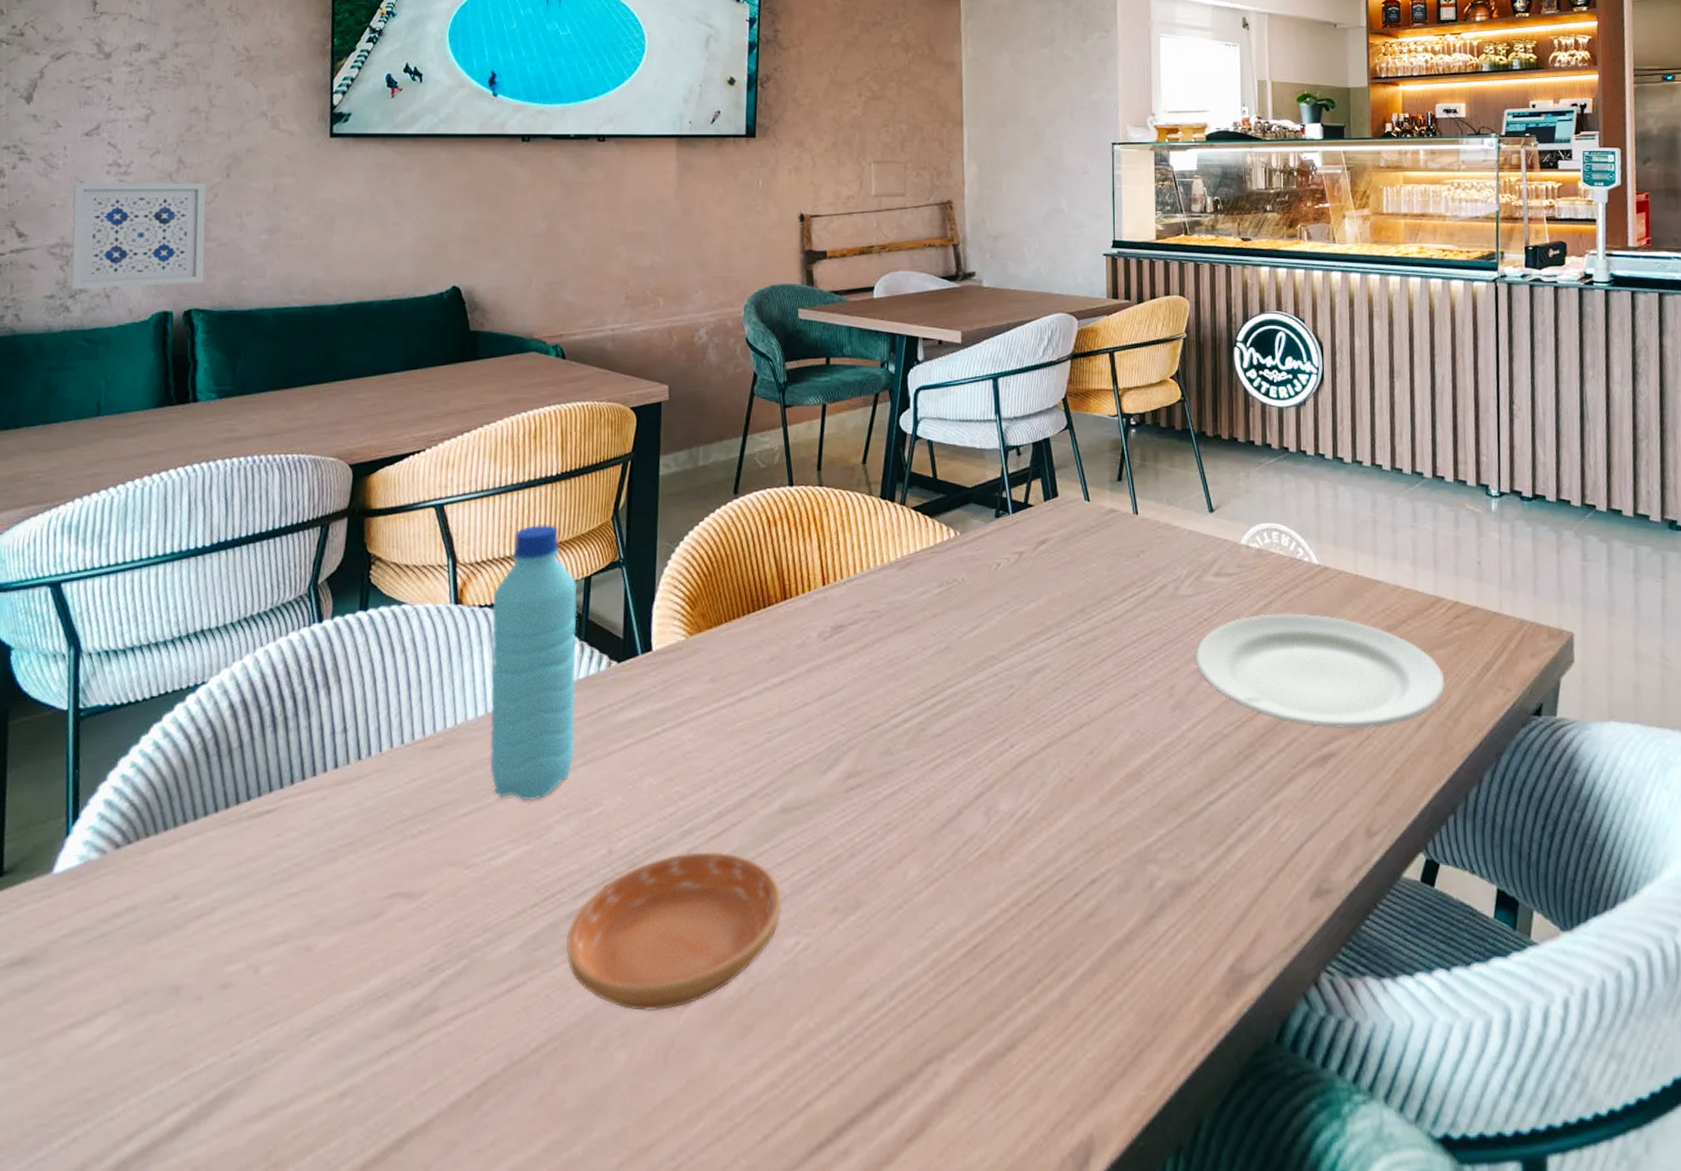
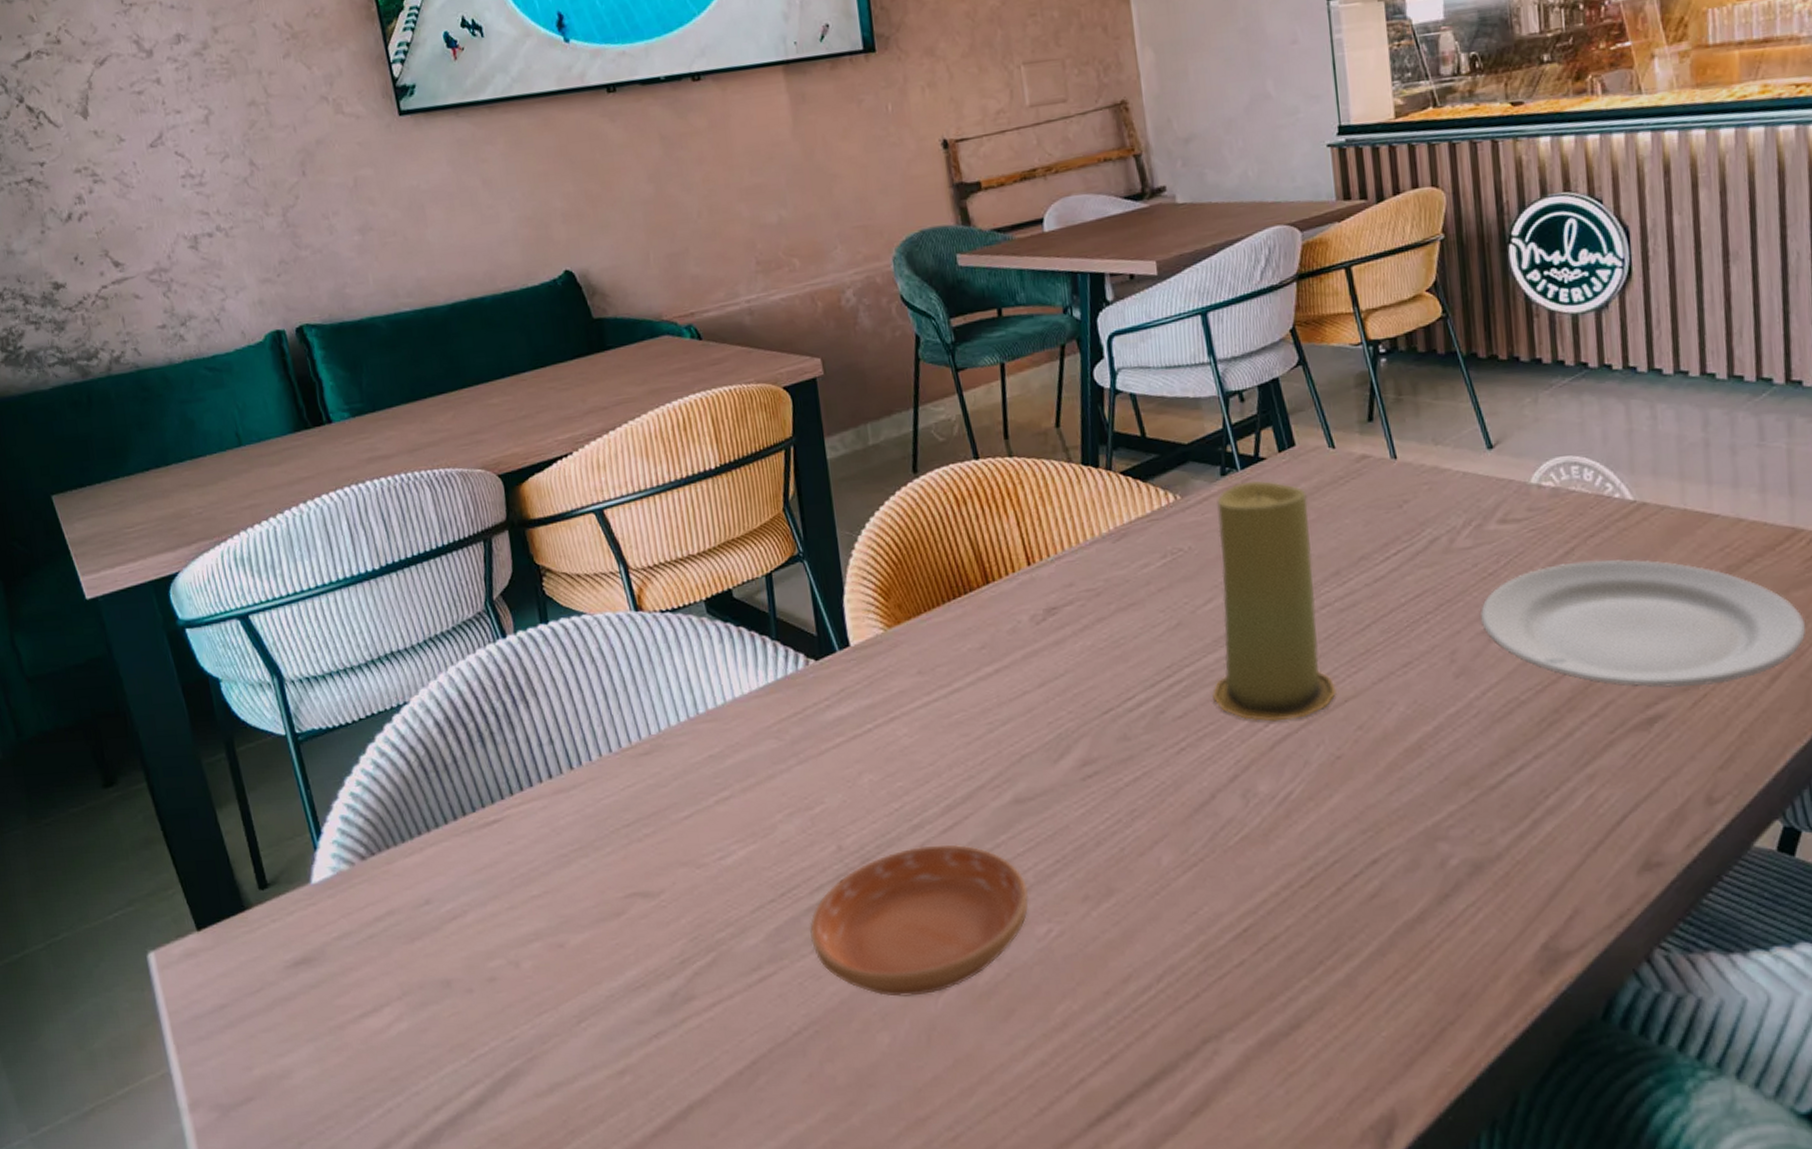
wall art: present [70,182,207,290] -> none [154,184,307,317]
water bottle: present [489,525,578,801] -> none [673,522,787,802]
candle: none [969,524,1073,743] -> present [1213,480,1337,722]

